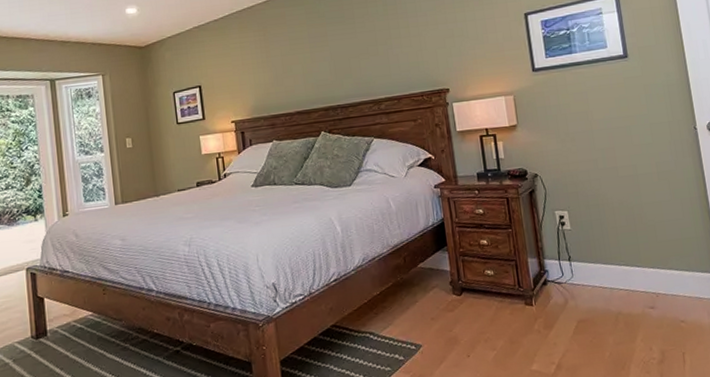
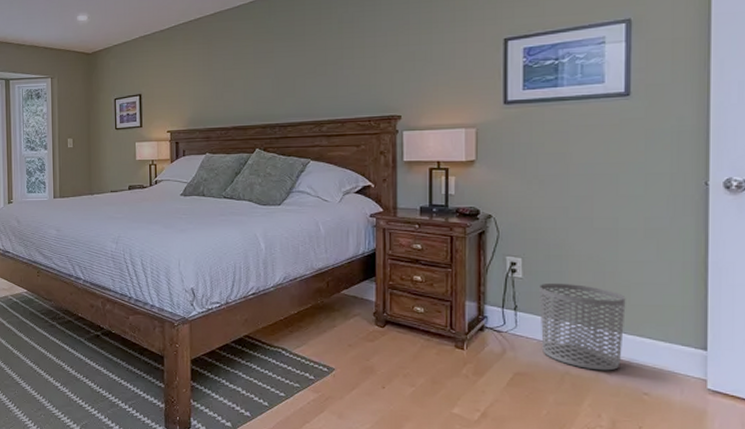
waste bin: none [585,229,660,307] -> present [540,282,626,371]

